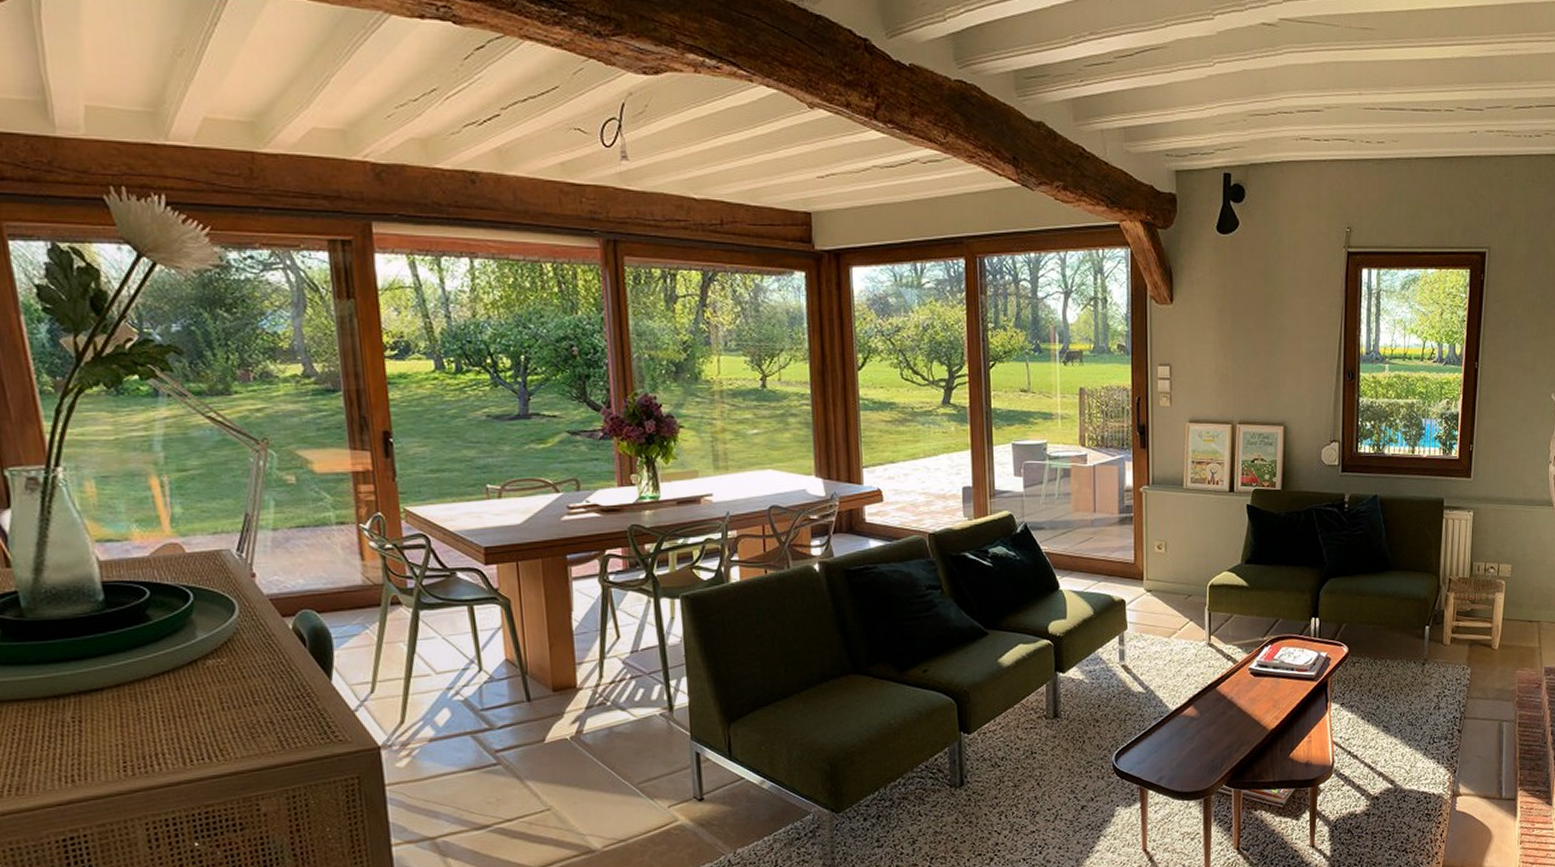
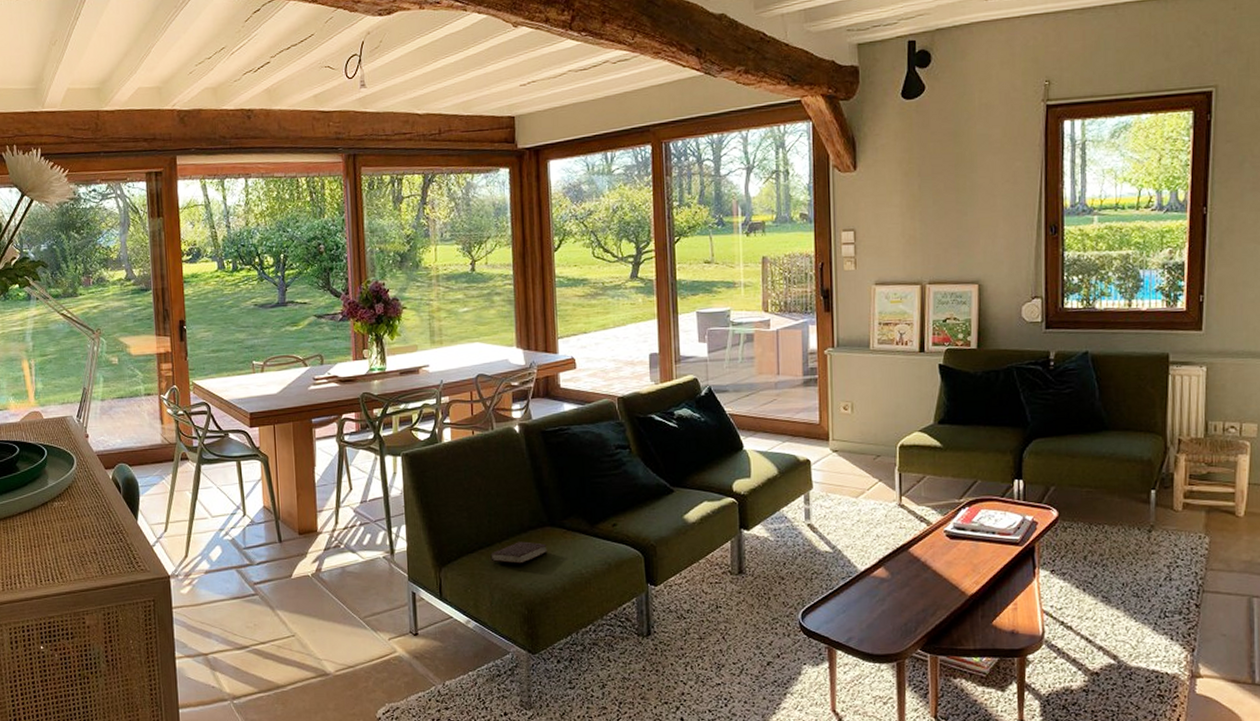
book: none [787,691,852,716] -> present [490,541,548,564]

